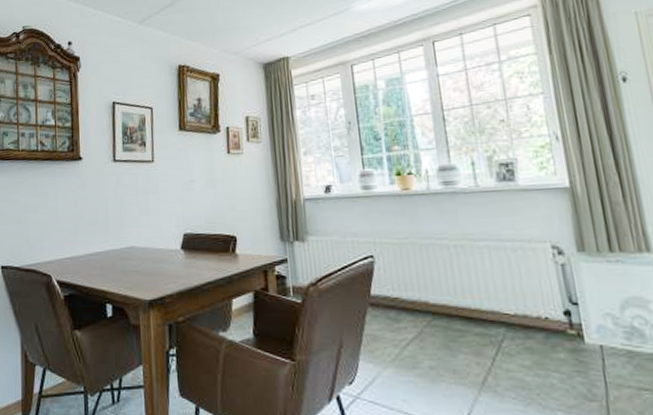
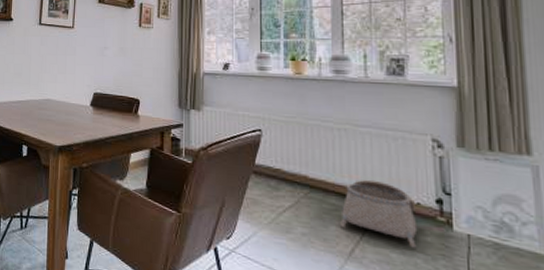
basket: none [467,297,551,367] -> present [339,179,418,248]

